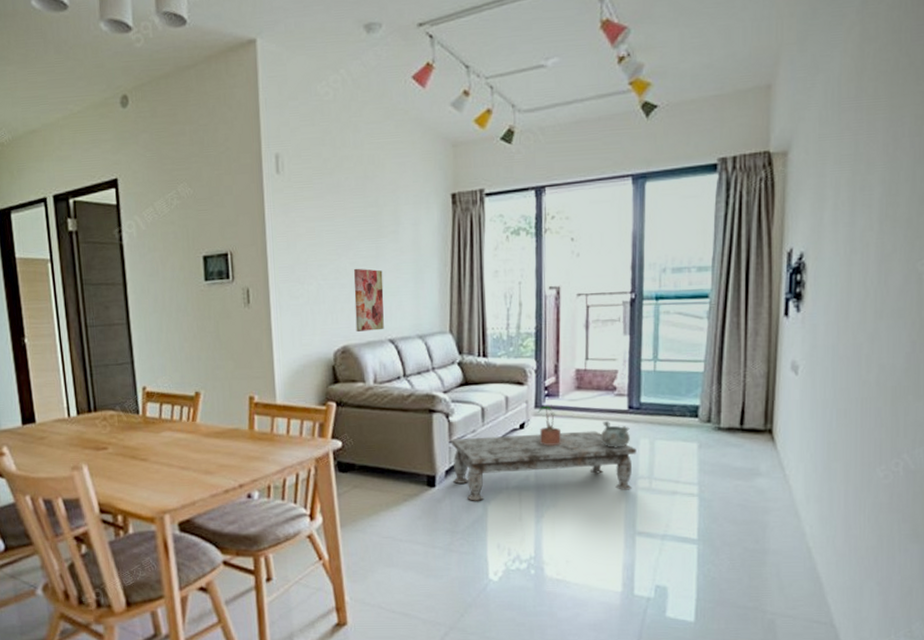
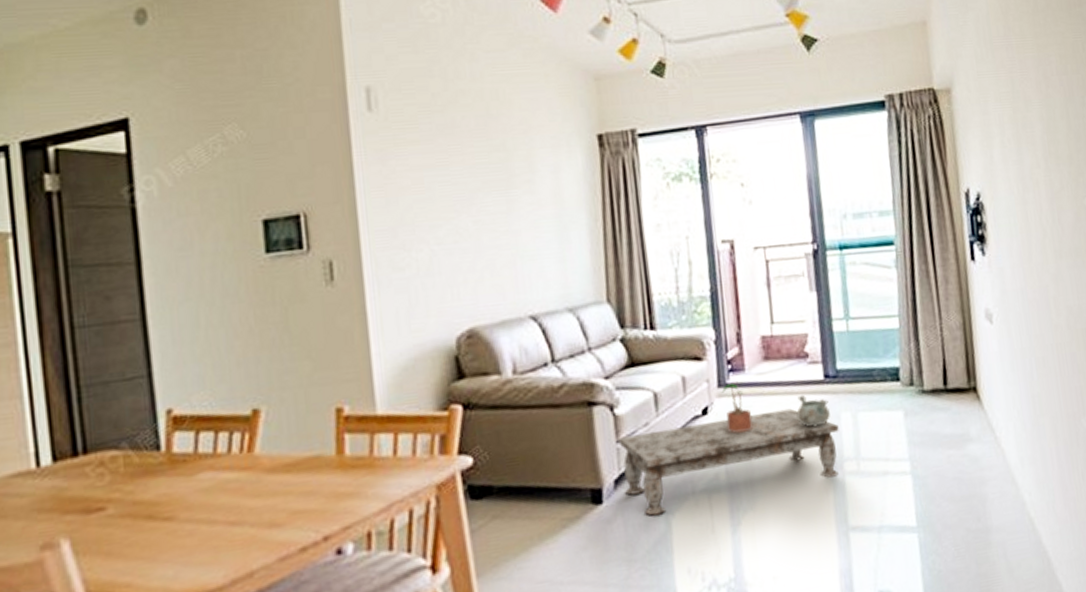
wall art: present [354,268,384,332] -> none [479,227,523,309]

